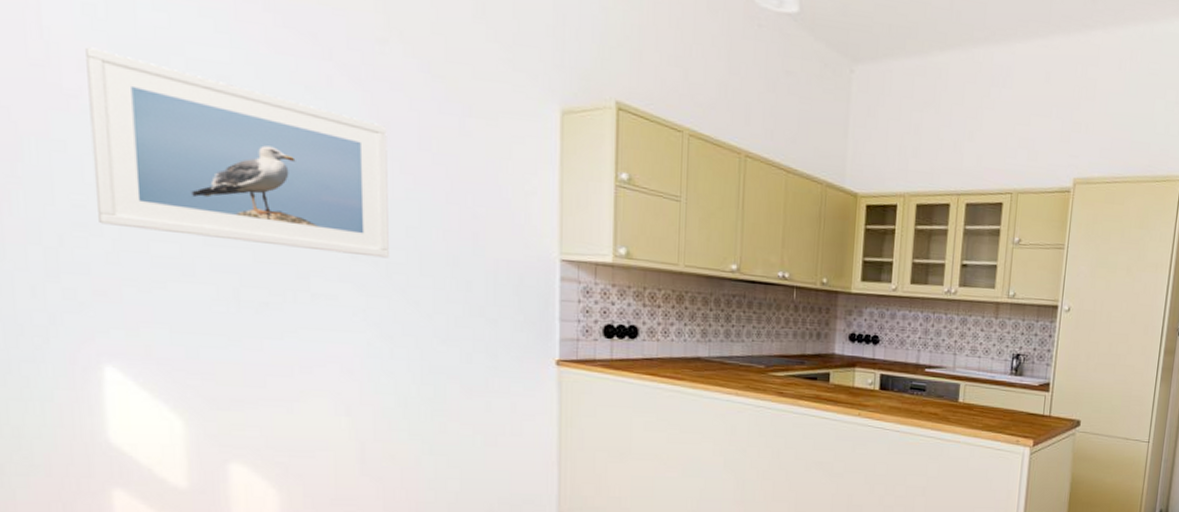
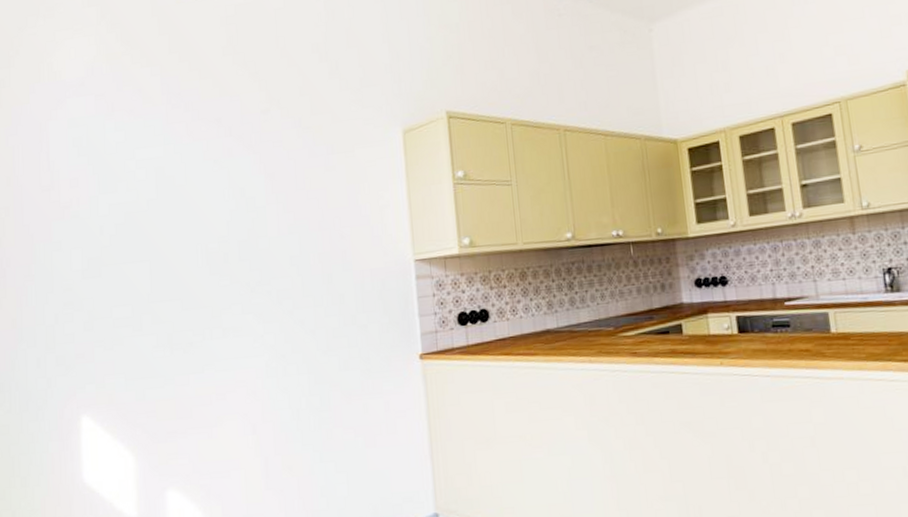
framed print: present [86,46,389,258] -> none [75,168,279,301]

